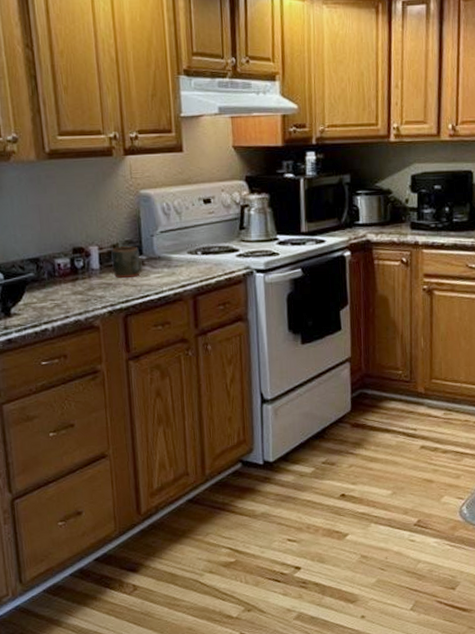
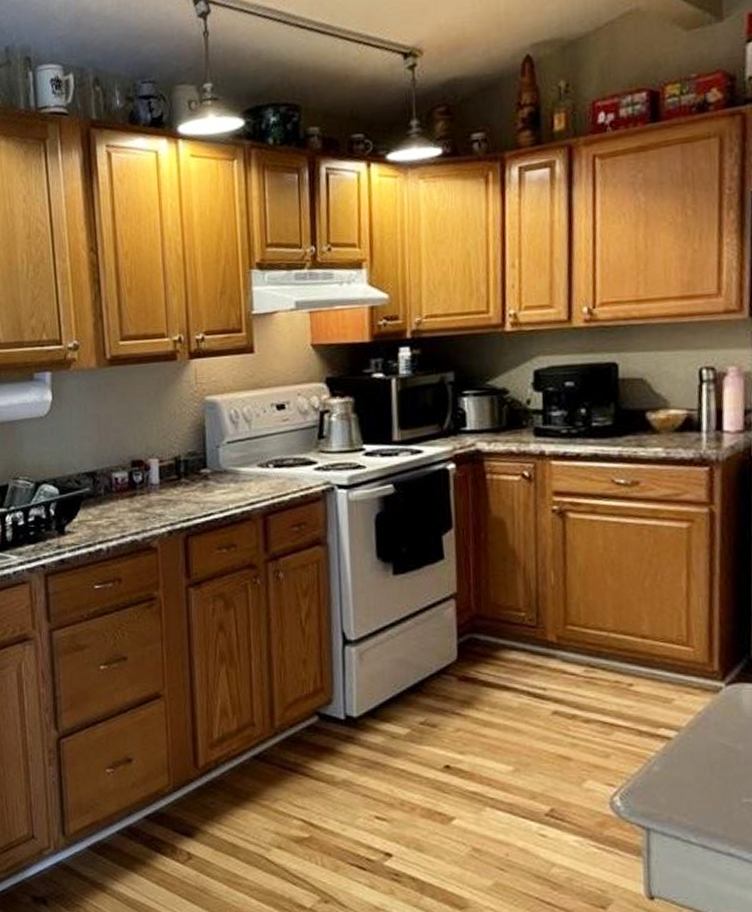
mug: present [111,246,143,278] -> none [172,458,206,494]

